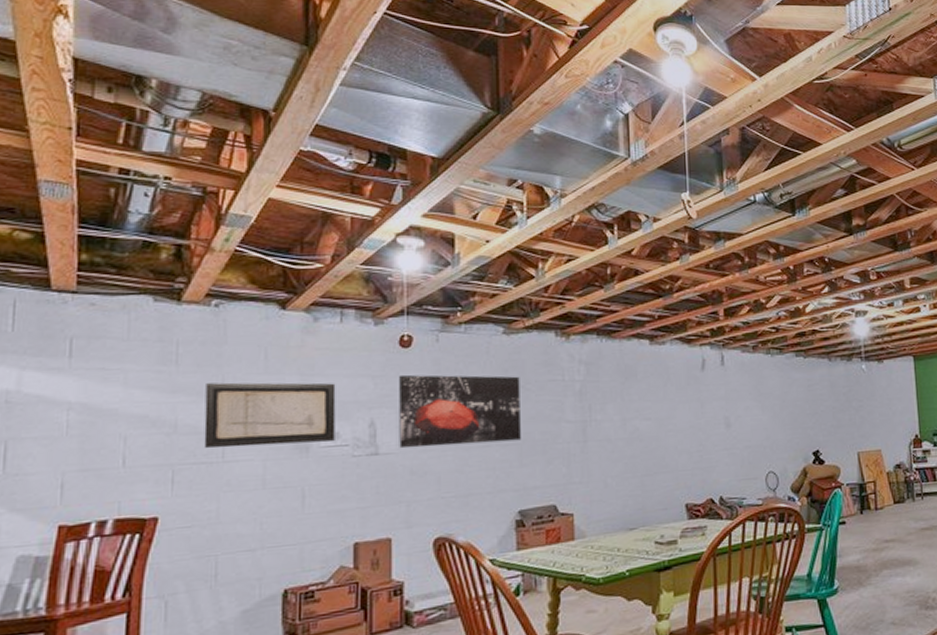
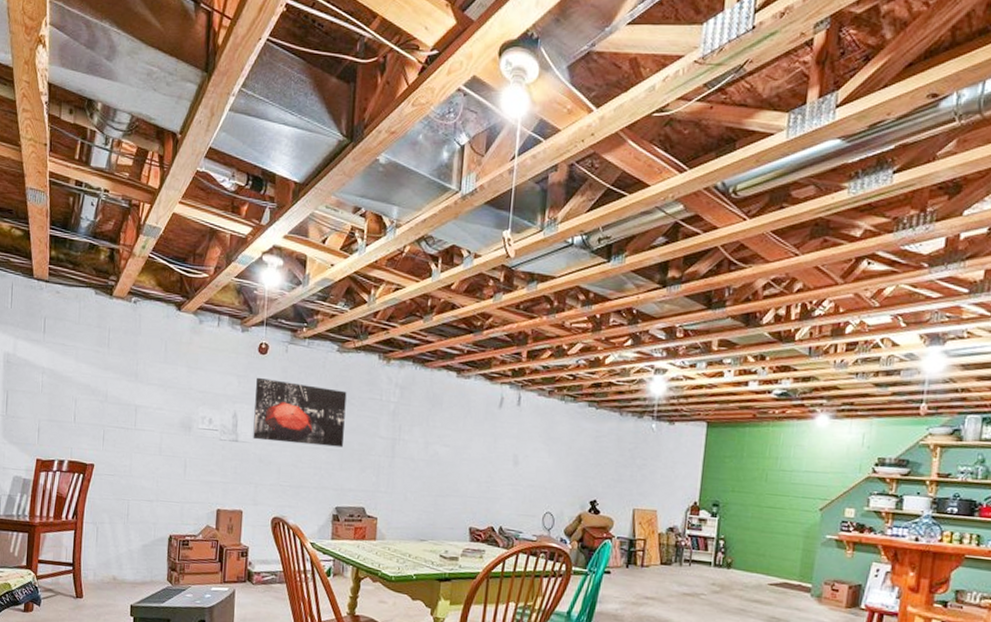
wall art: present [203,382,336,449] -> none [123,365,212,426]

